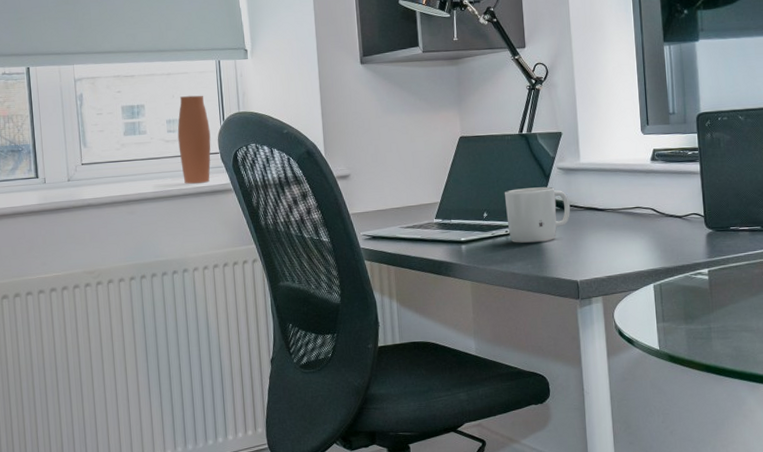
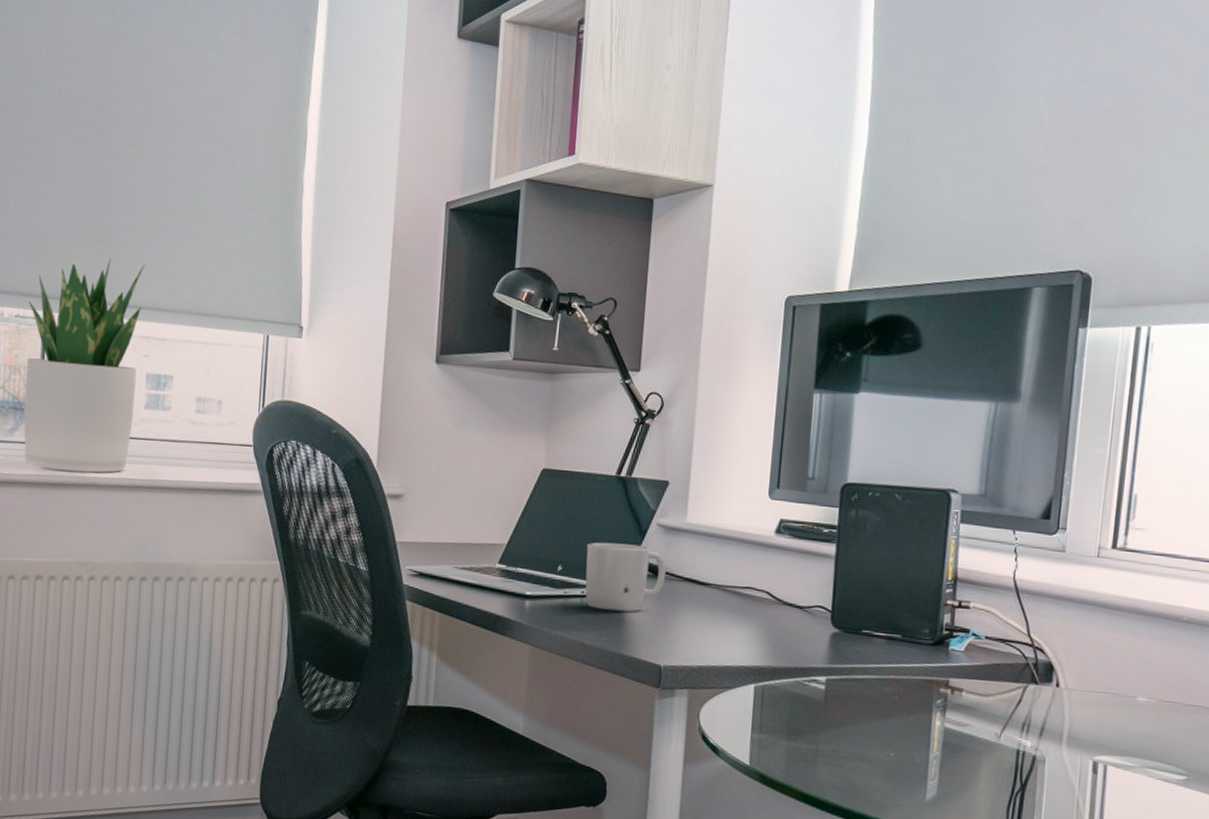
planter: none [12,14,116,198] -> present [23,257,145,473]
vase: present [177,95,211,184] -> none [206,372,246,479]

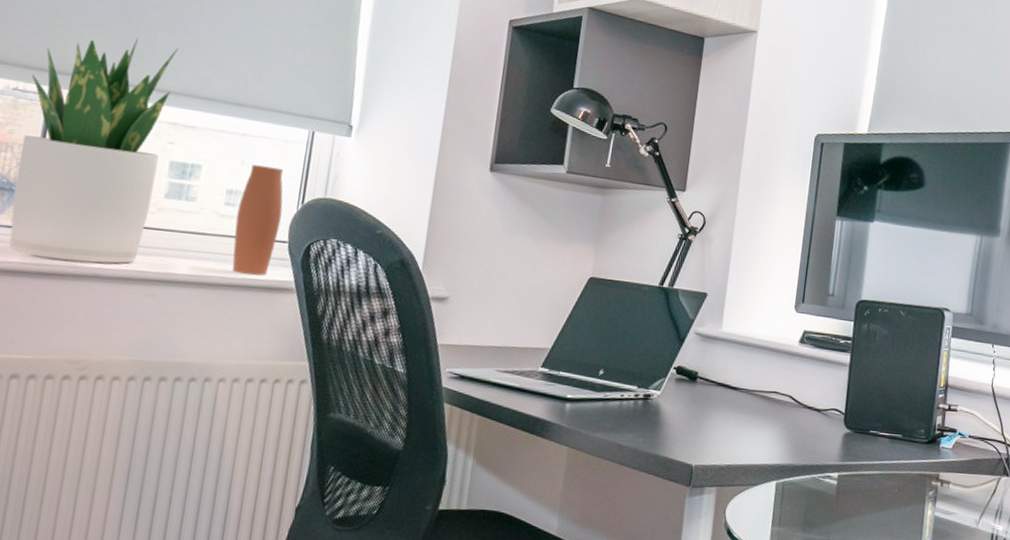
vase: none [206,372,246,479] -> present [232,165,283,276]
mug: present [585,542,667,612] -> none [624,348,701,414]

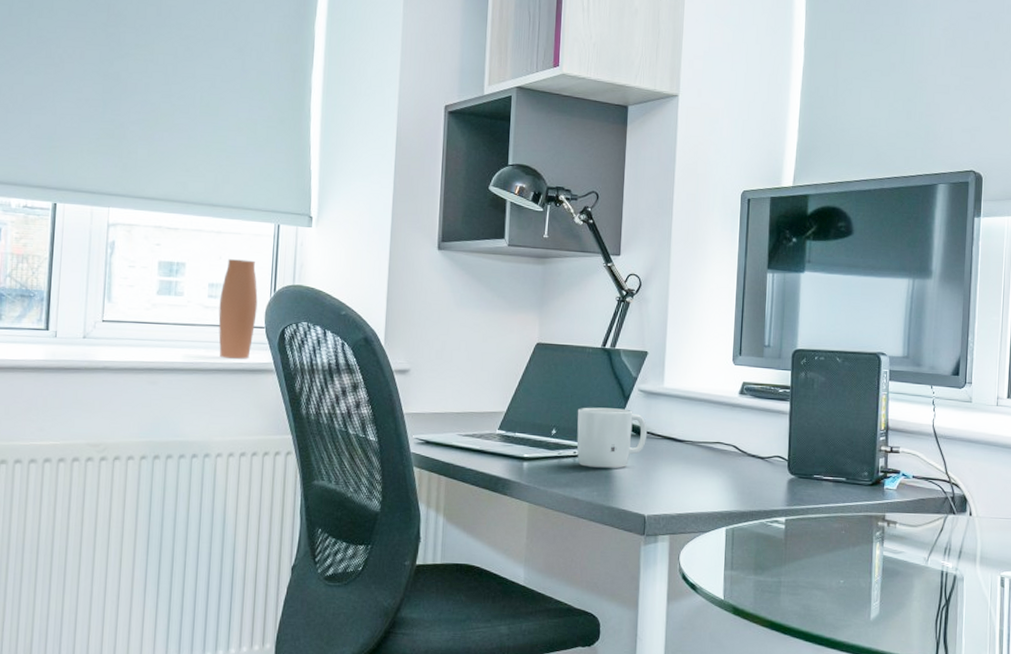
planter: present [9,37,179,264] -> none [31,151,157,357]
mug: none [624,348,701,414] -> present [576,407,648,468]

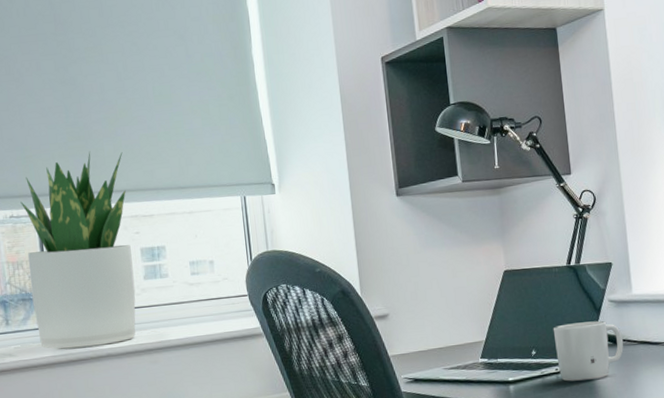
planter: none [31,151,157,357] -> present [20,151,136,349]
vase: present [218,259,258,359] -> none [201,234,239,330]

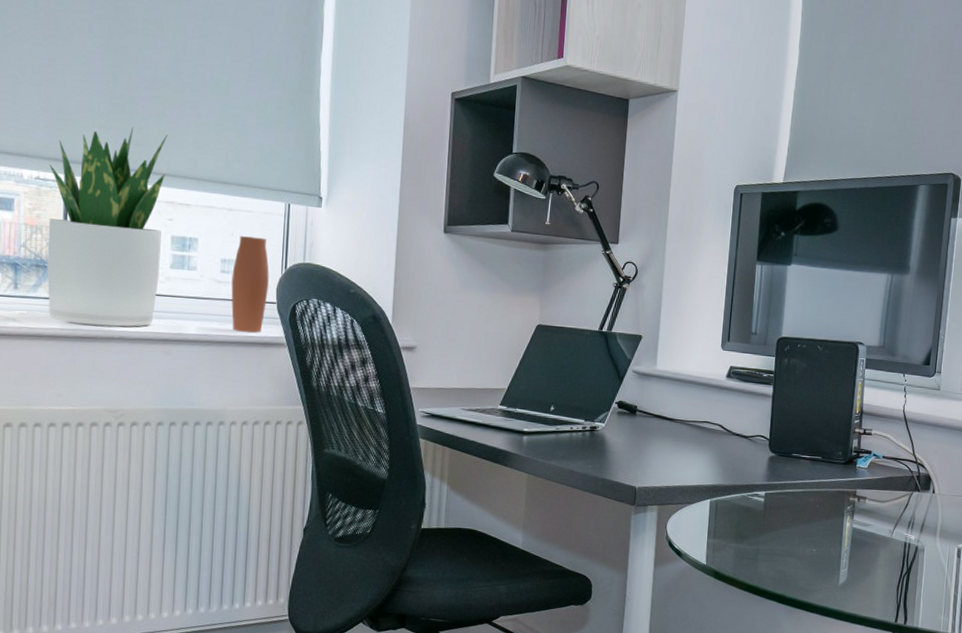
vase: none [201,234,239,330] -> present [231,236,269,333]
mug: present [553,320,624,382] -> none [573,386,640,444]

